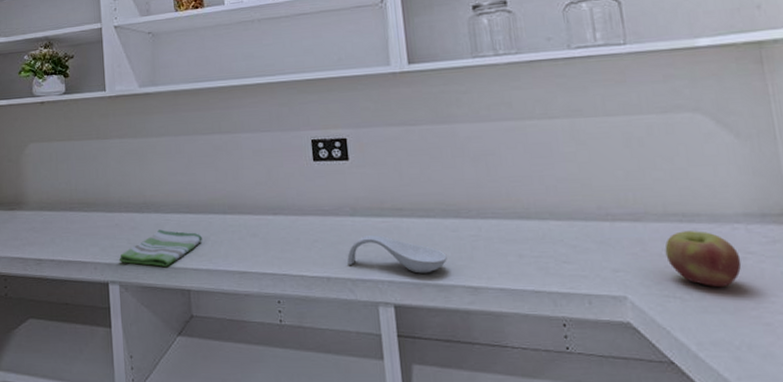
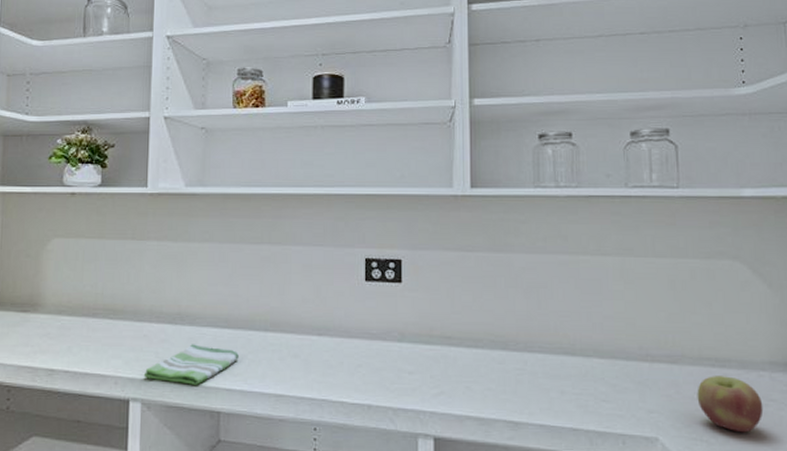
spoon rest: present [347,235,447,274] -> none [391,363,491,406]

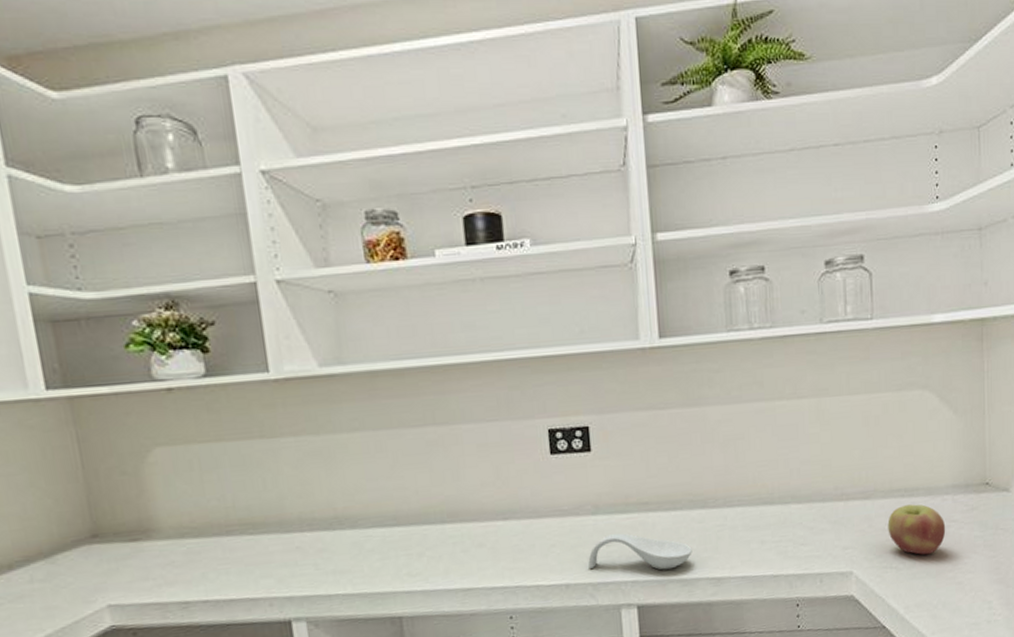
dish towel: present [143,344,239,385] -> none [303,548,415,595]
spoon rest: none [391,363,491,406] -> present [588,533,692,570]

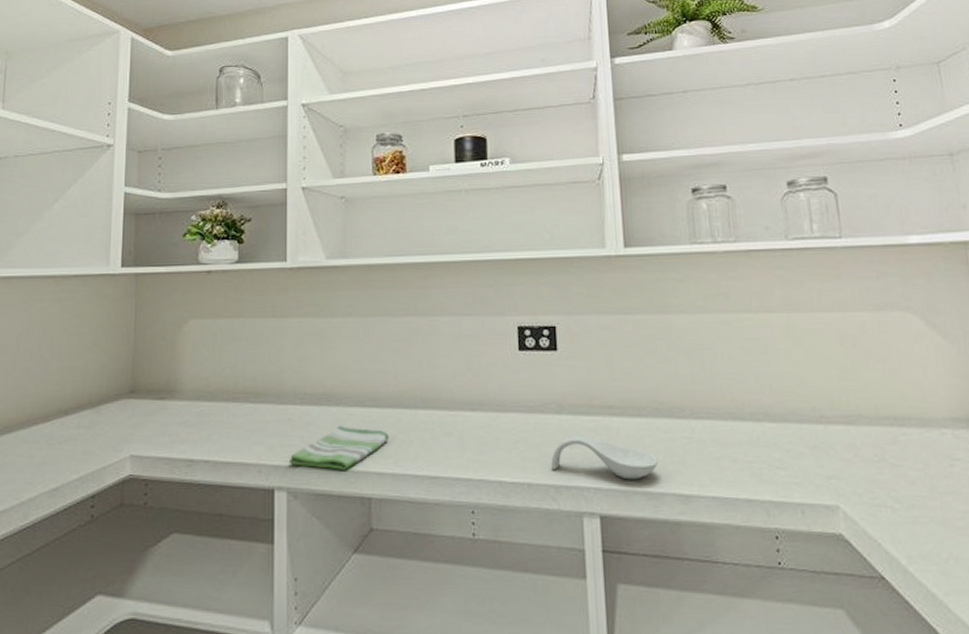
dish towel: none [303,548,415,595] -> present [288,426,389,470]
apple: present [887,504,946,555] -> none [876,435,949,496]

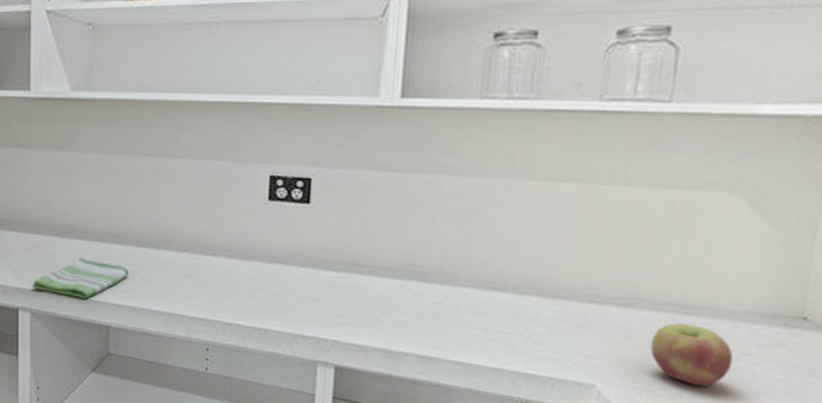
spoon rest: present [551,436,658,480] -> none [290,289,404,337]
apple: none [876,435,949,496] -> present [650,323,734,387]

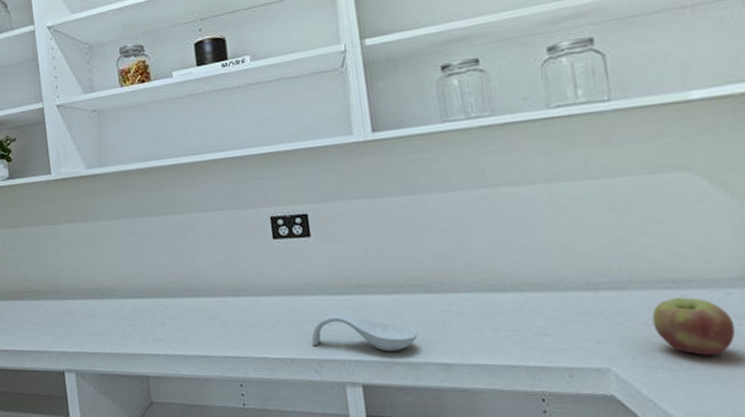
dish towel: present [32,258,129,299] -> none [73,315,159,353]
spoon rest: none [290,289,404,337] -> present [311,314,418,352]

